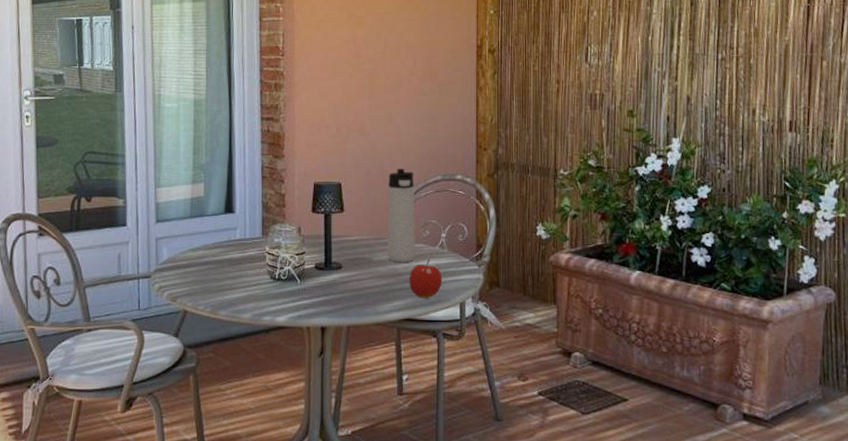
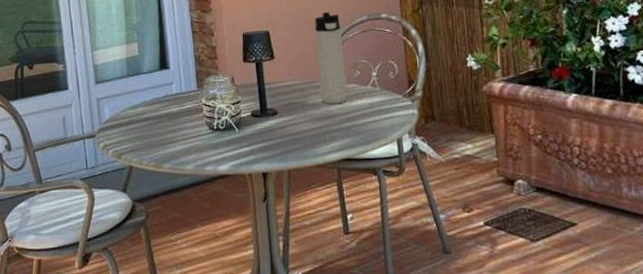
fruit: present [409,259,442,298] -> none [344,98,378,138]

